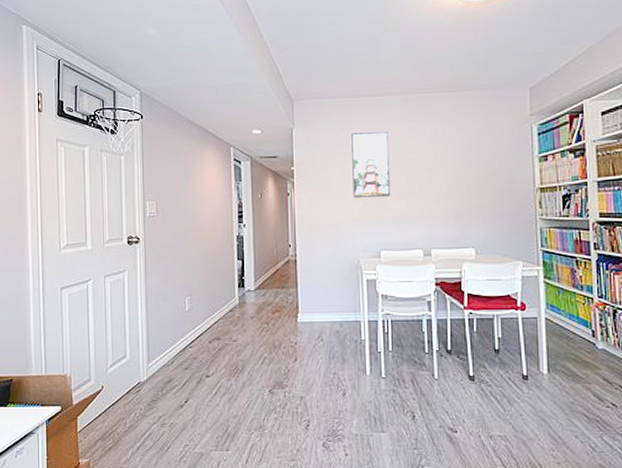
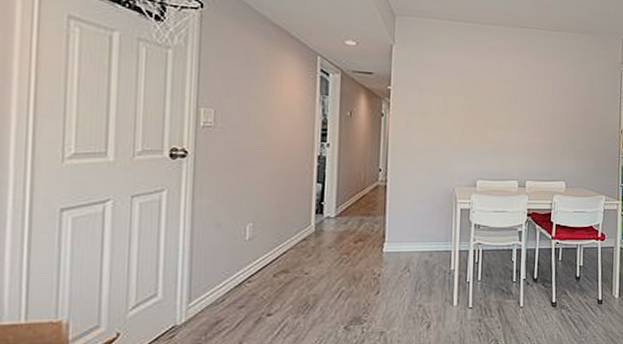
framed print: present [351,132,391,199] -> none [453,58,493,126]

